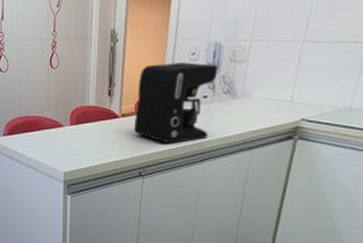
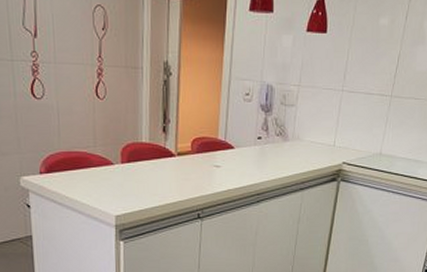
coffee maker: present [134,62,217,144] -> none [191,102,270,185]

